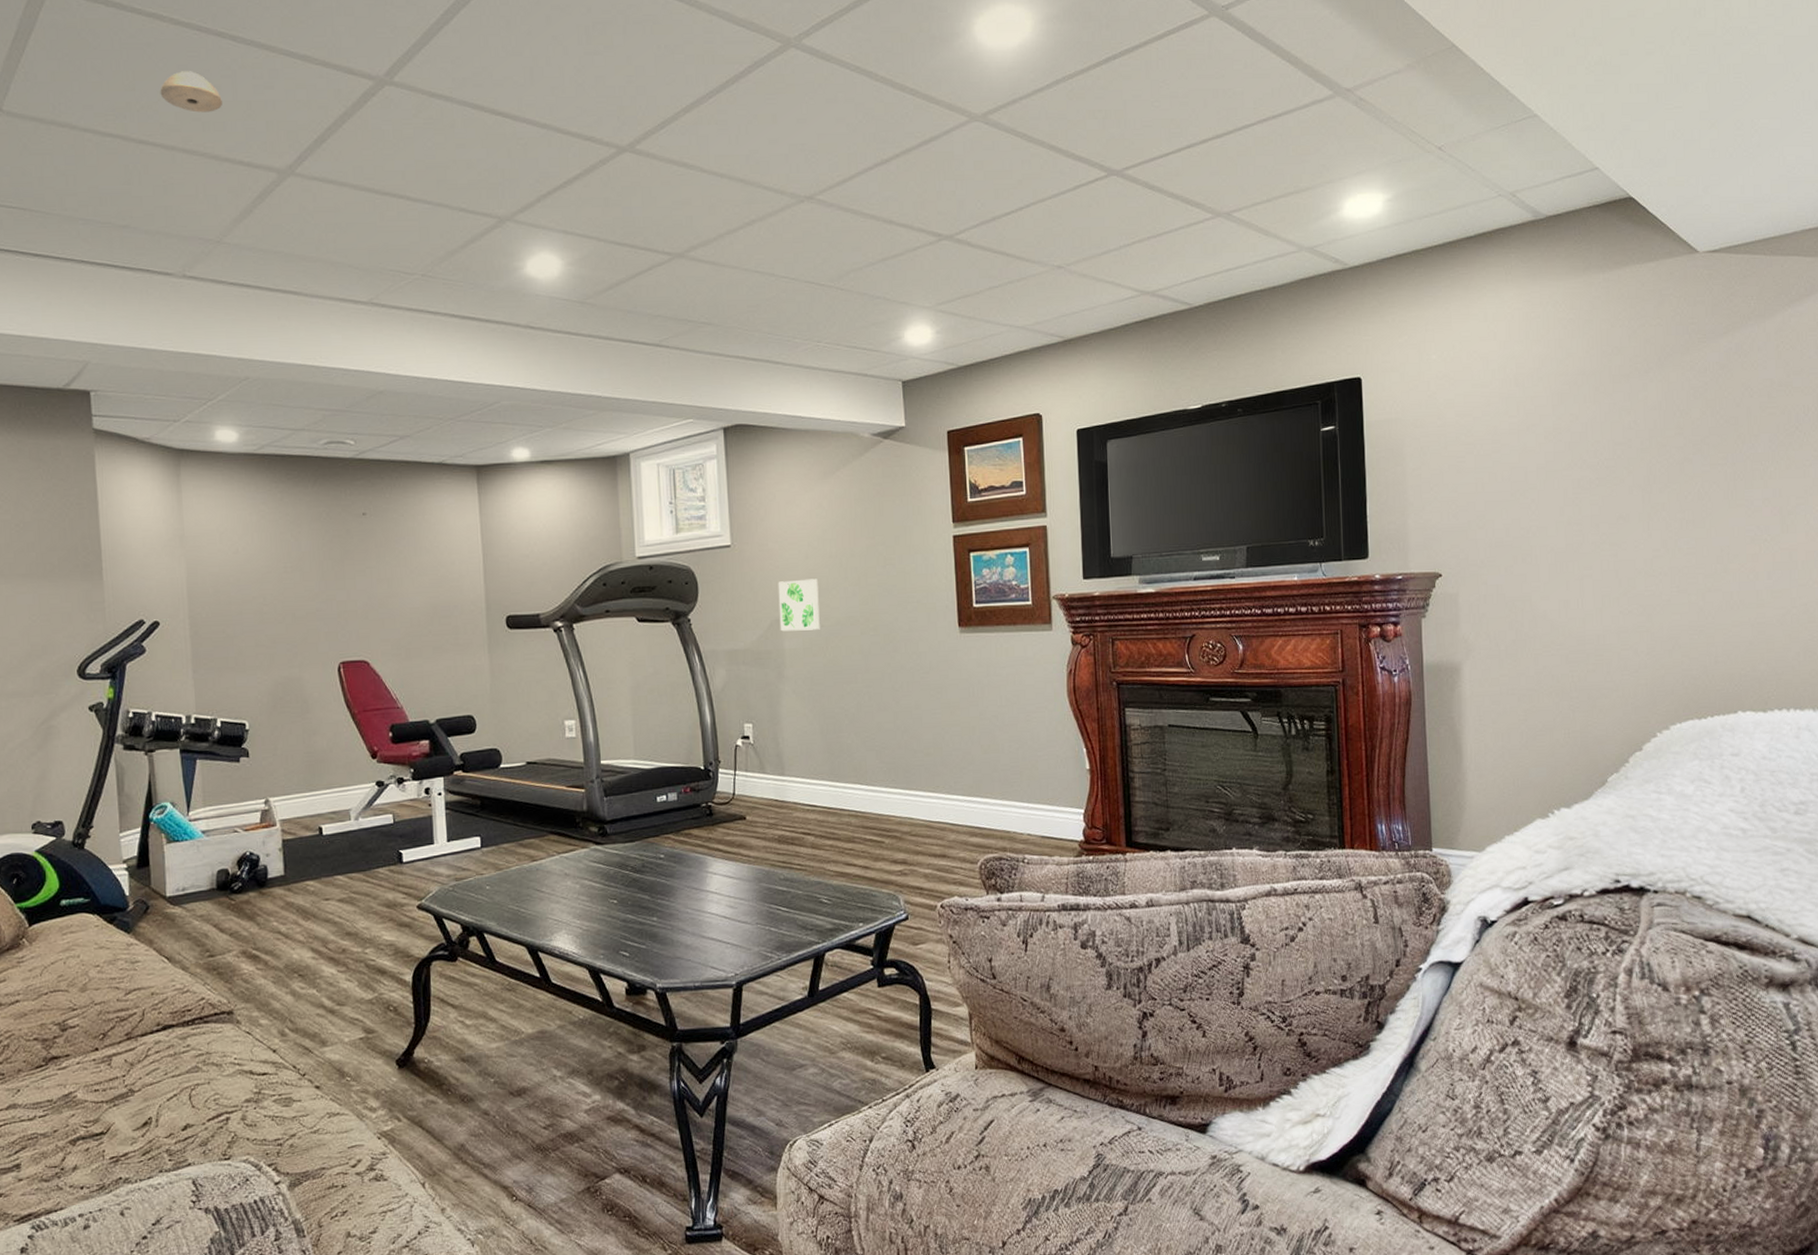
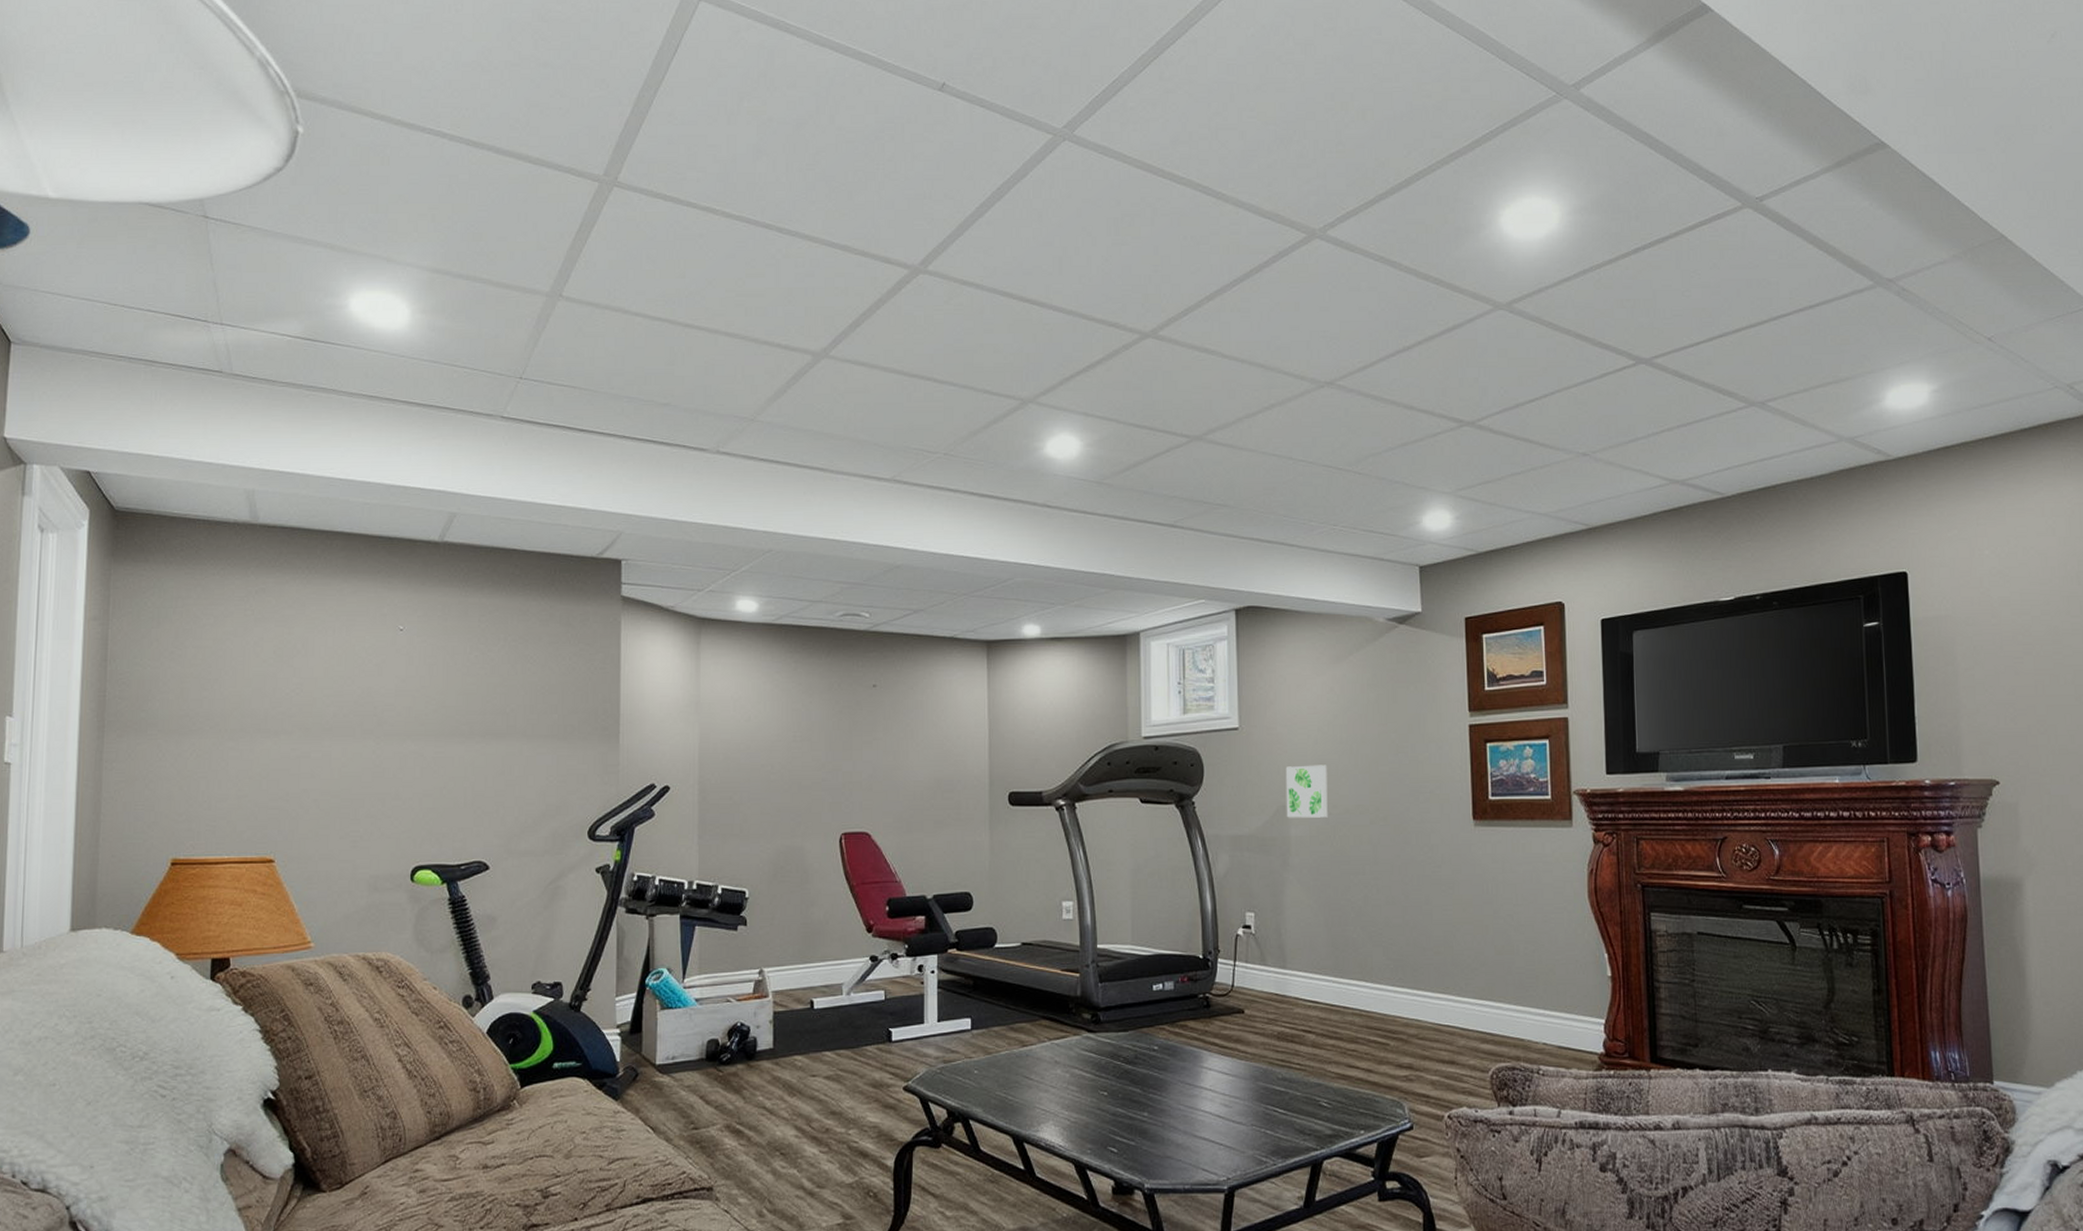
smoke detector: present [160,71,222,113] -> none [708,260,765,299]

